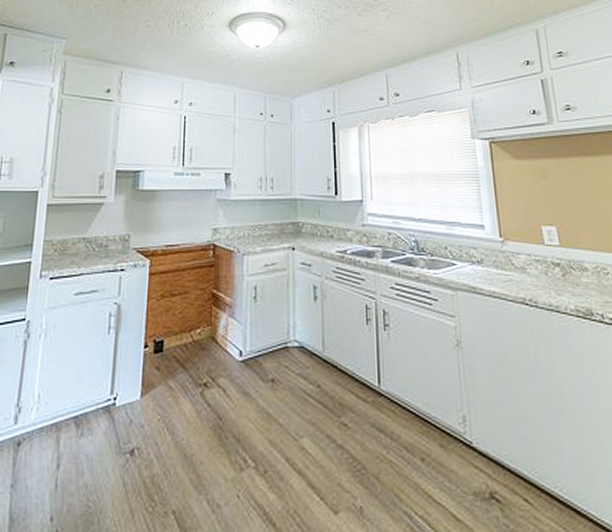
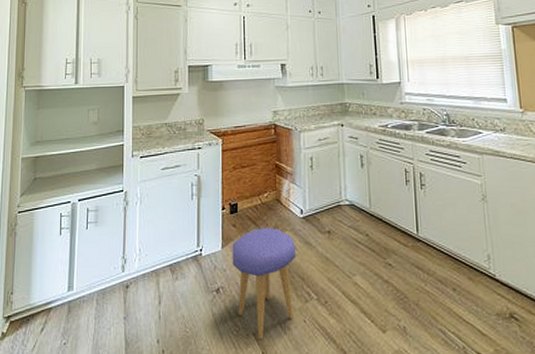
stool: none [152,371,232,520] -> present [232,227,296,340]

